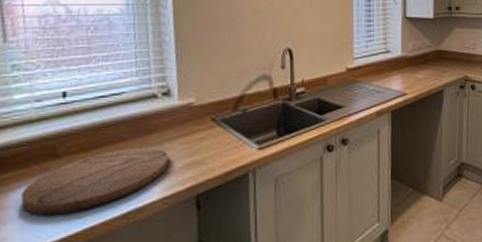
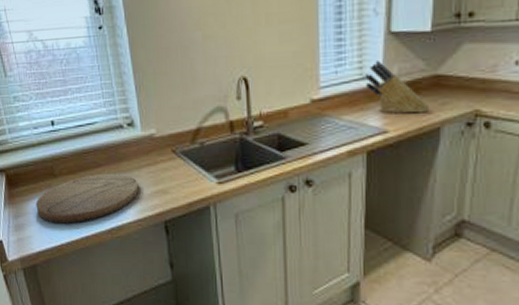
knife block: none [388,38,436,79] -> present [364,61,430,113]

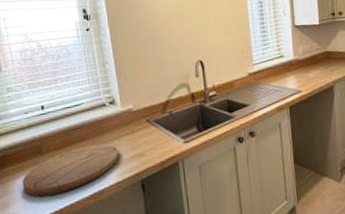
knife block: present [364,61,430,113] -> none [282,44,325,79]

